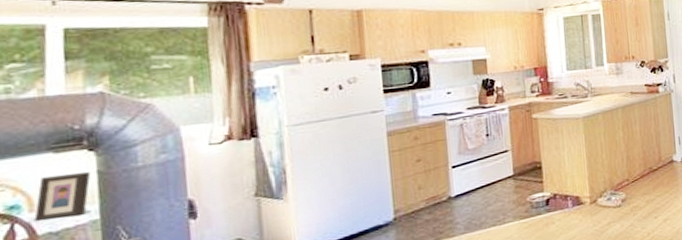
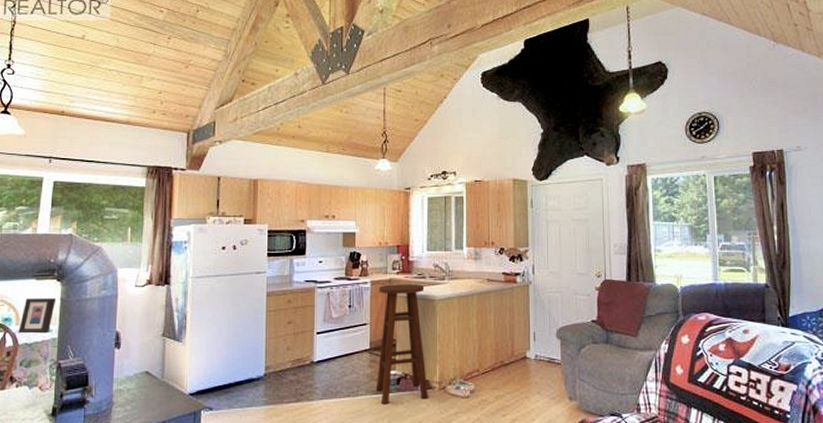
bar stool: none [518,104,580,228] -> present [375,284,428,405]

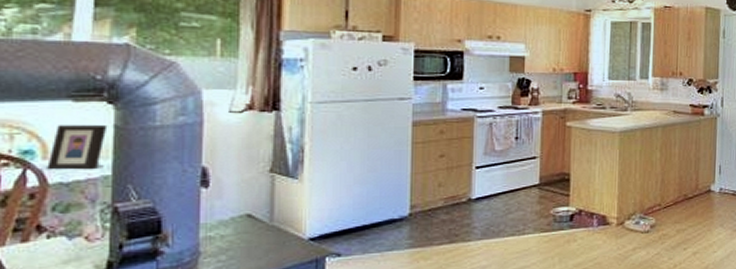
bar stool: present [375,284,428,405] -> none [545,114,605,243]

